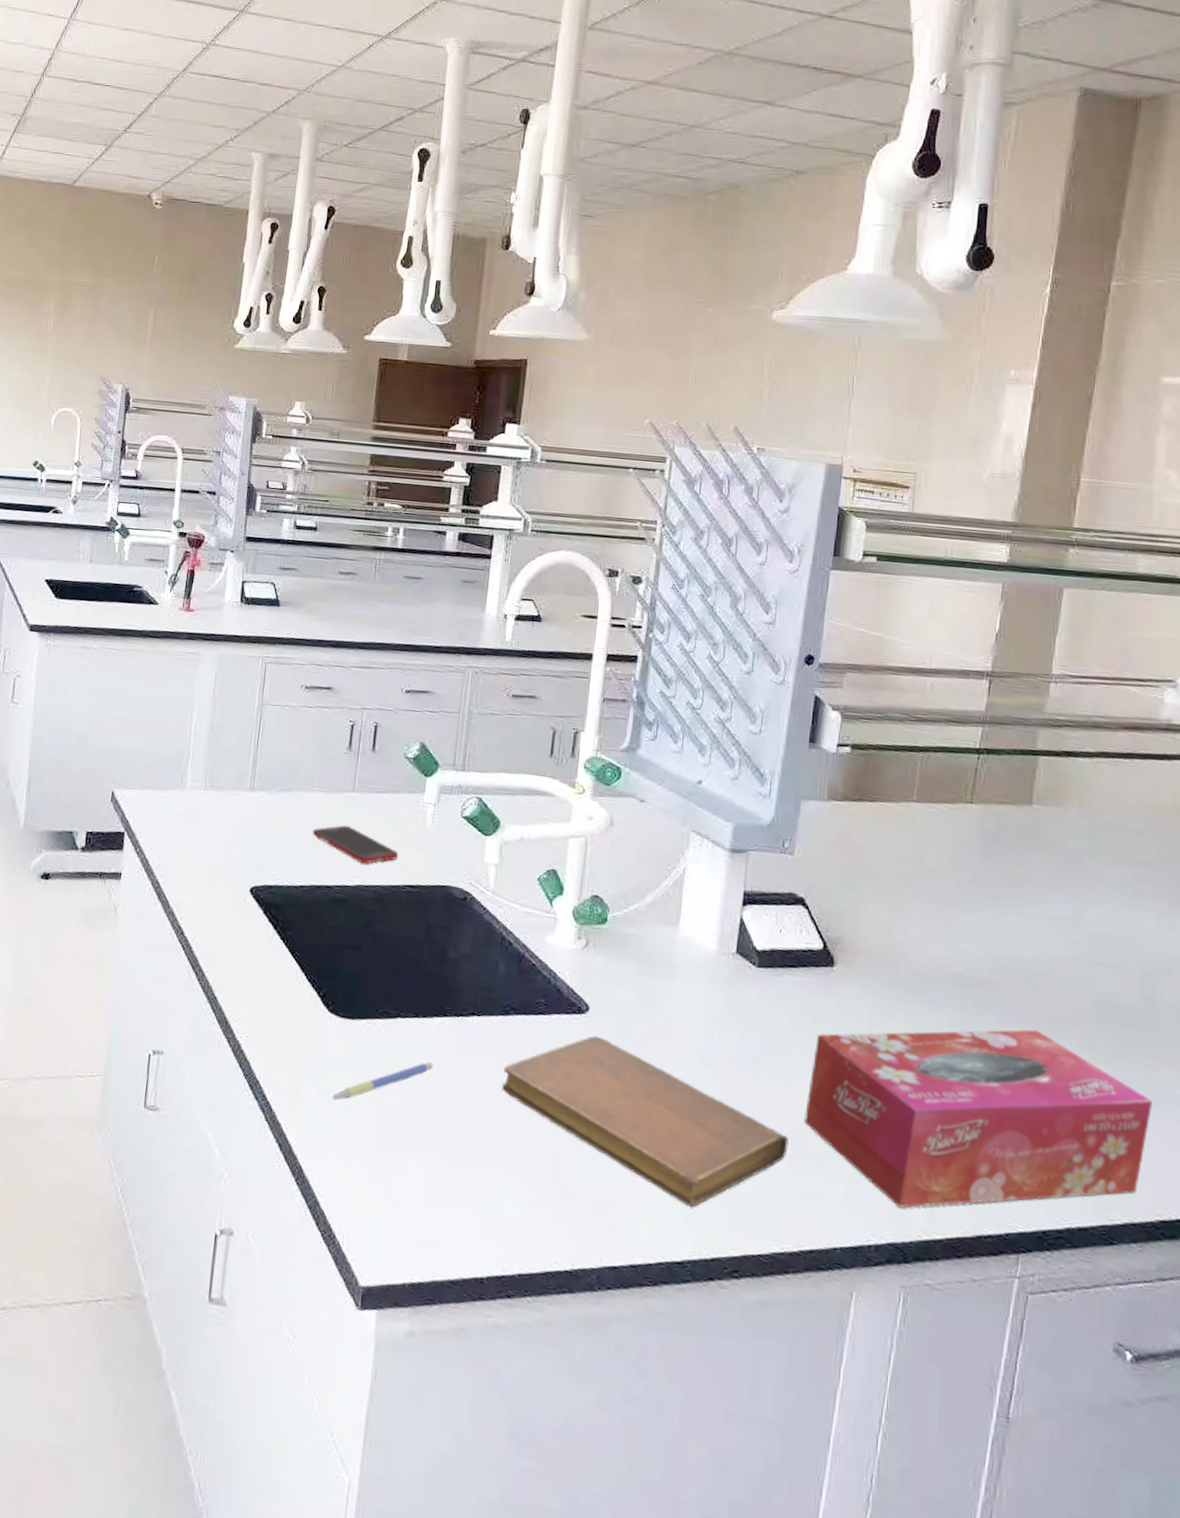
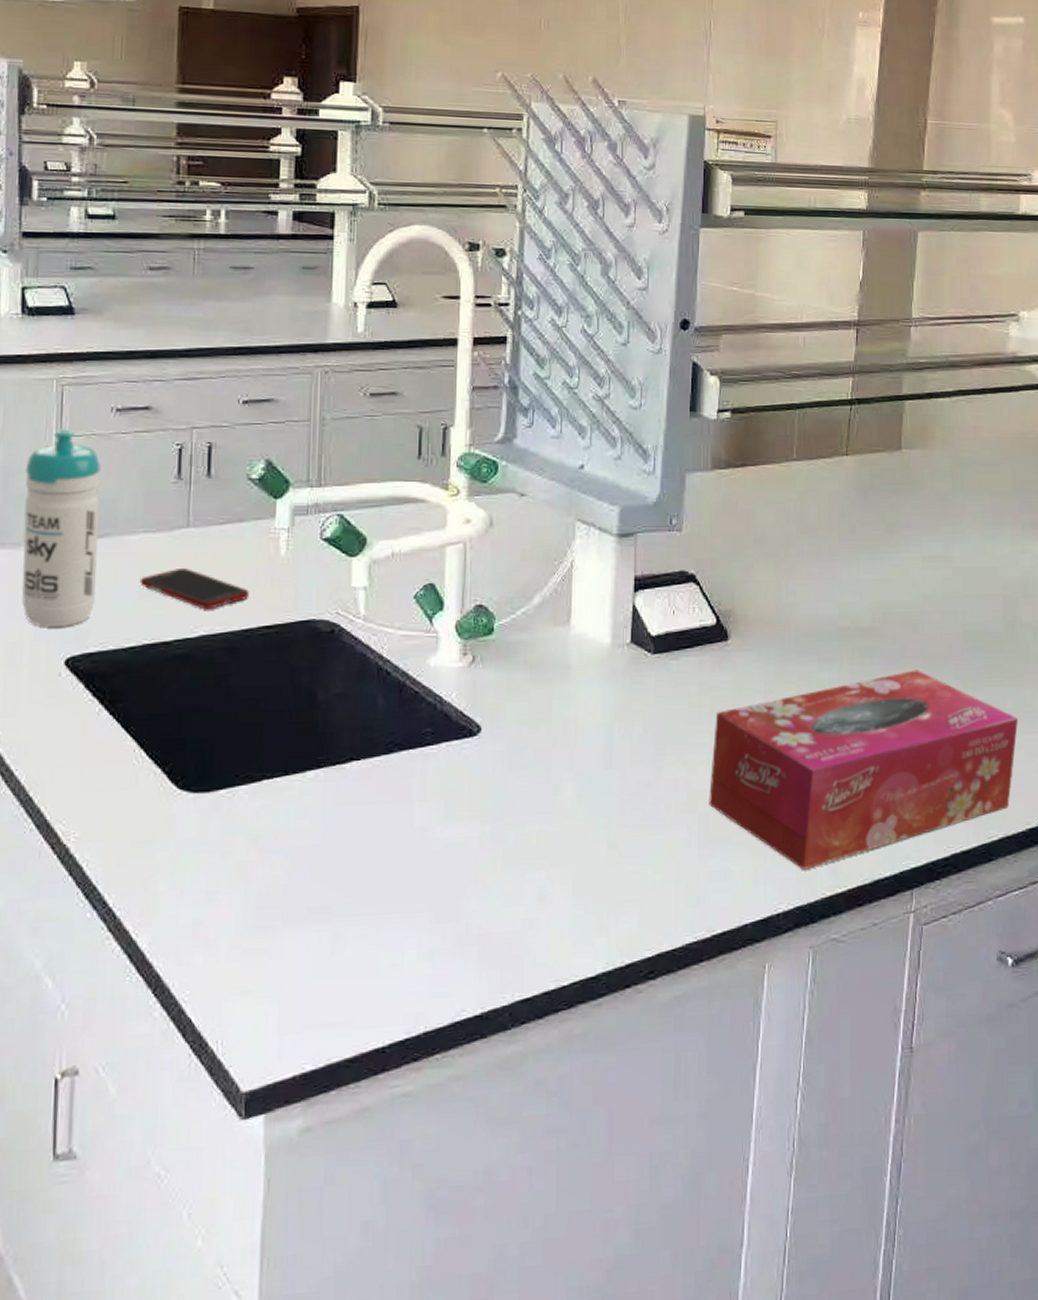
water bottle: none [222,699,290,861] -> present [22,431,101,627]
pen: present [332,1062,433,1100] -> none [190,823,309,889]
notebook: present [502,1035,789,1208] -> none [391,757,695,918]

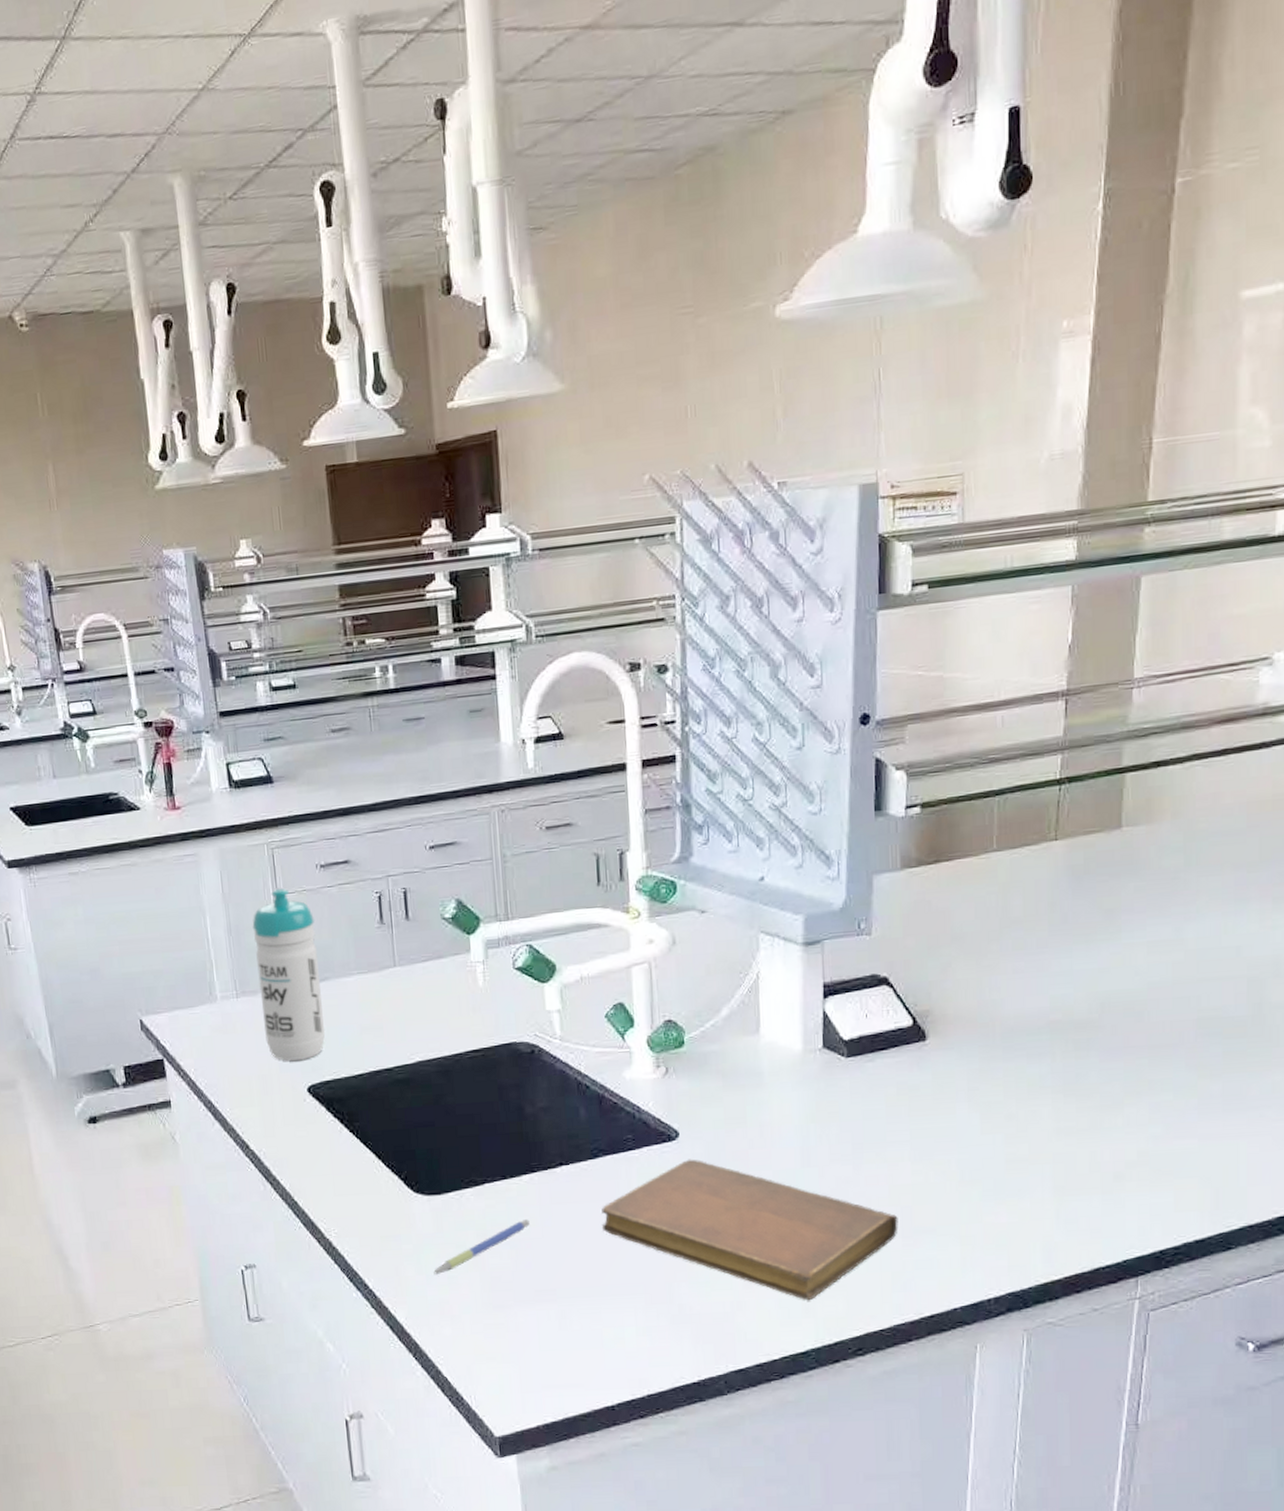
cell phone: present [139,567,250,610] -> none [359,1002,456,1039]
pen: none [190,823,309,889] -> present [433,1219,530,1274]
notebook: none [391,757,695,918] -> present [601,1159,898,1301]
tissue box: present [709,670,1018,870] -> none [911,1060,1264,1259]

